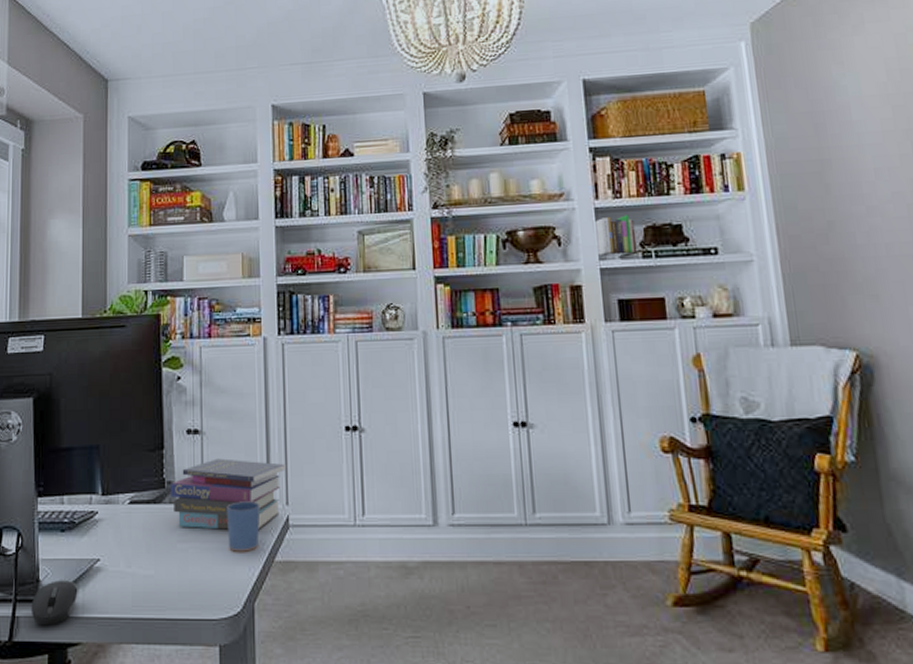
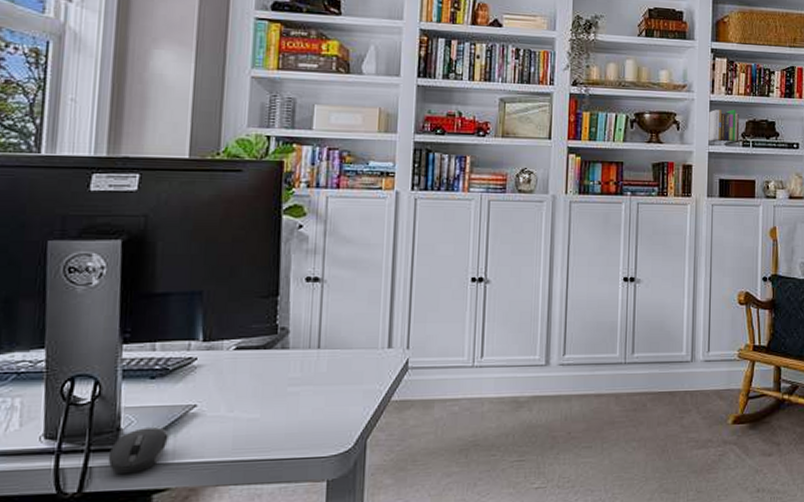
books: present [171,458,286,530] -> none [284,305,409,373]
mug: present [227,501,261,552] -> none [343,346,380,393]

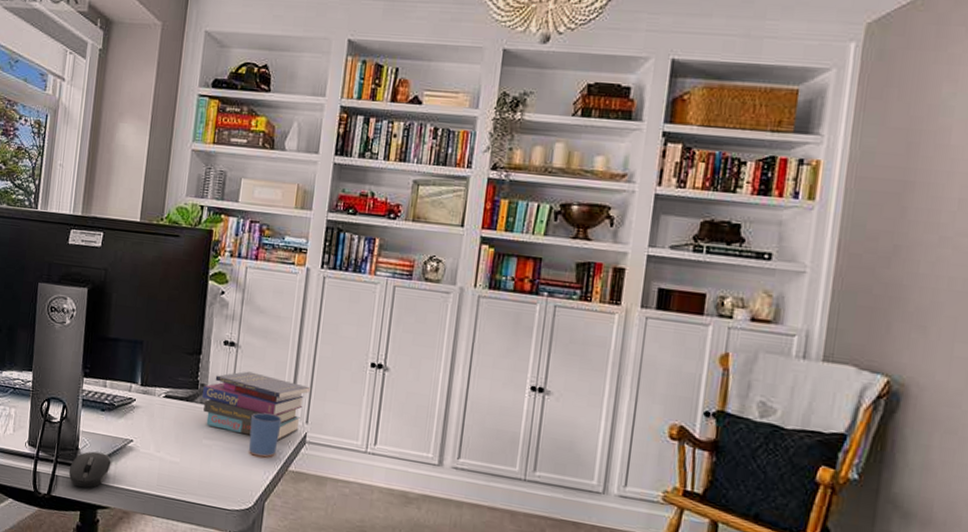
books: none [284,305,409,373] -> present [202,371,311,441]
mug: none [343,346,380,393] -> present [249,412,282,458]
books: present [708,109,740,142] -> none [649,205,693,246]

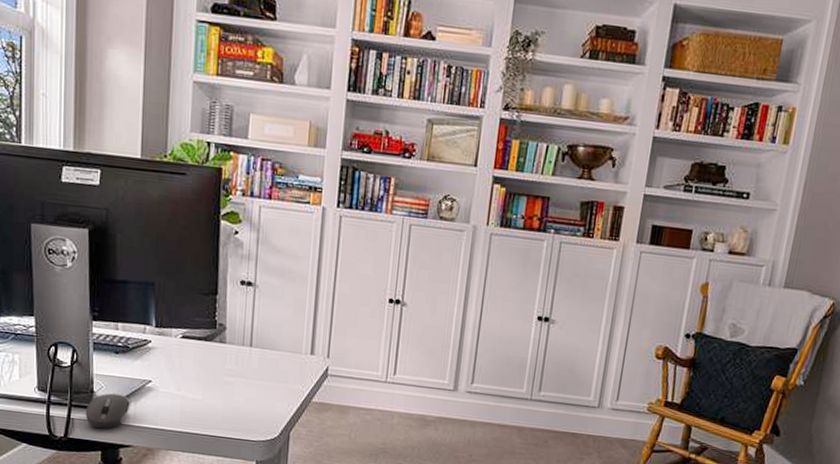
books: present [202,371,311,441] -> none [221,310,331,375]
mug: present [249,412,282,458] -> none [271,349,304,391]

